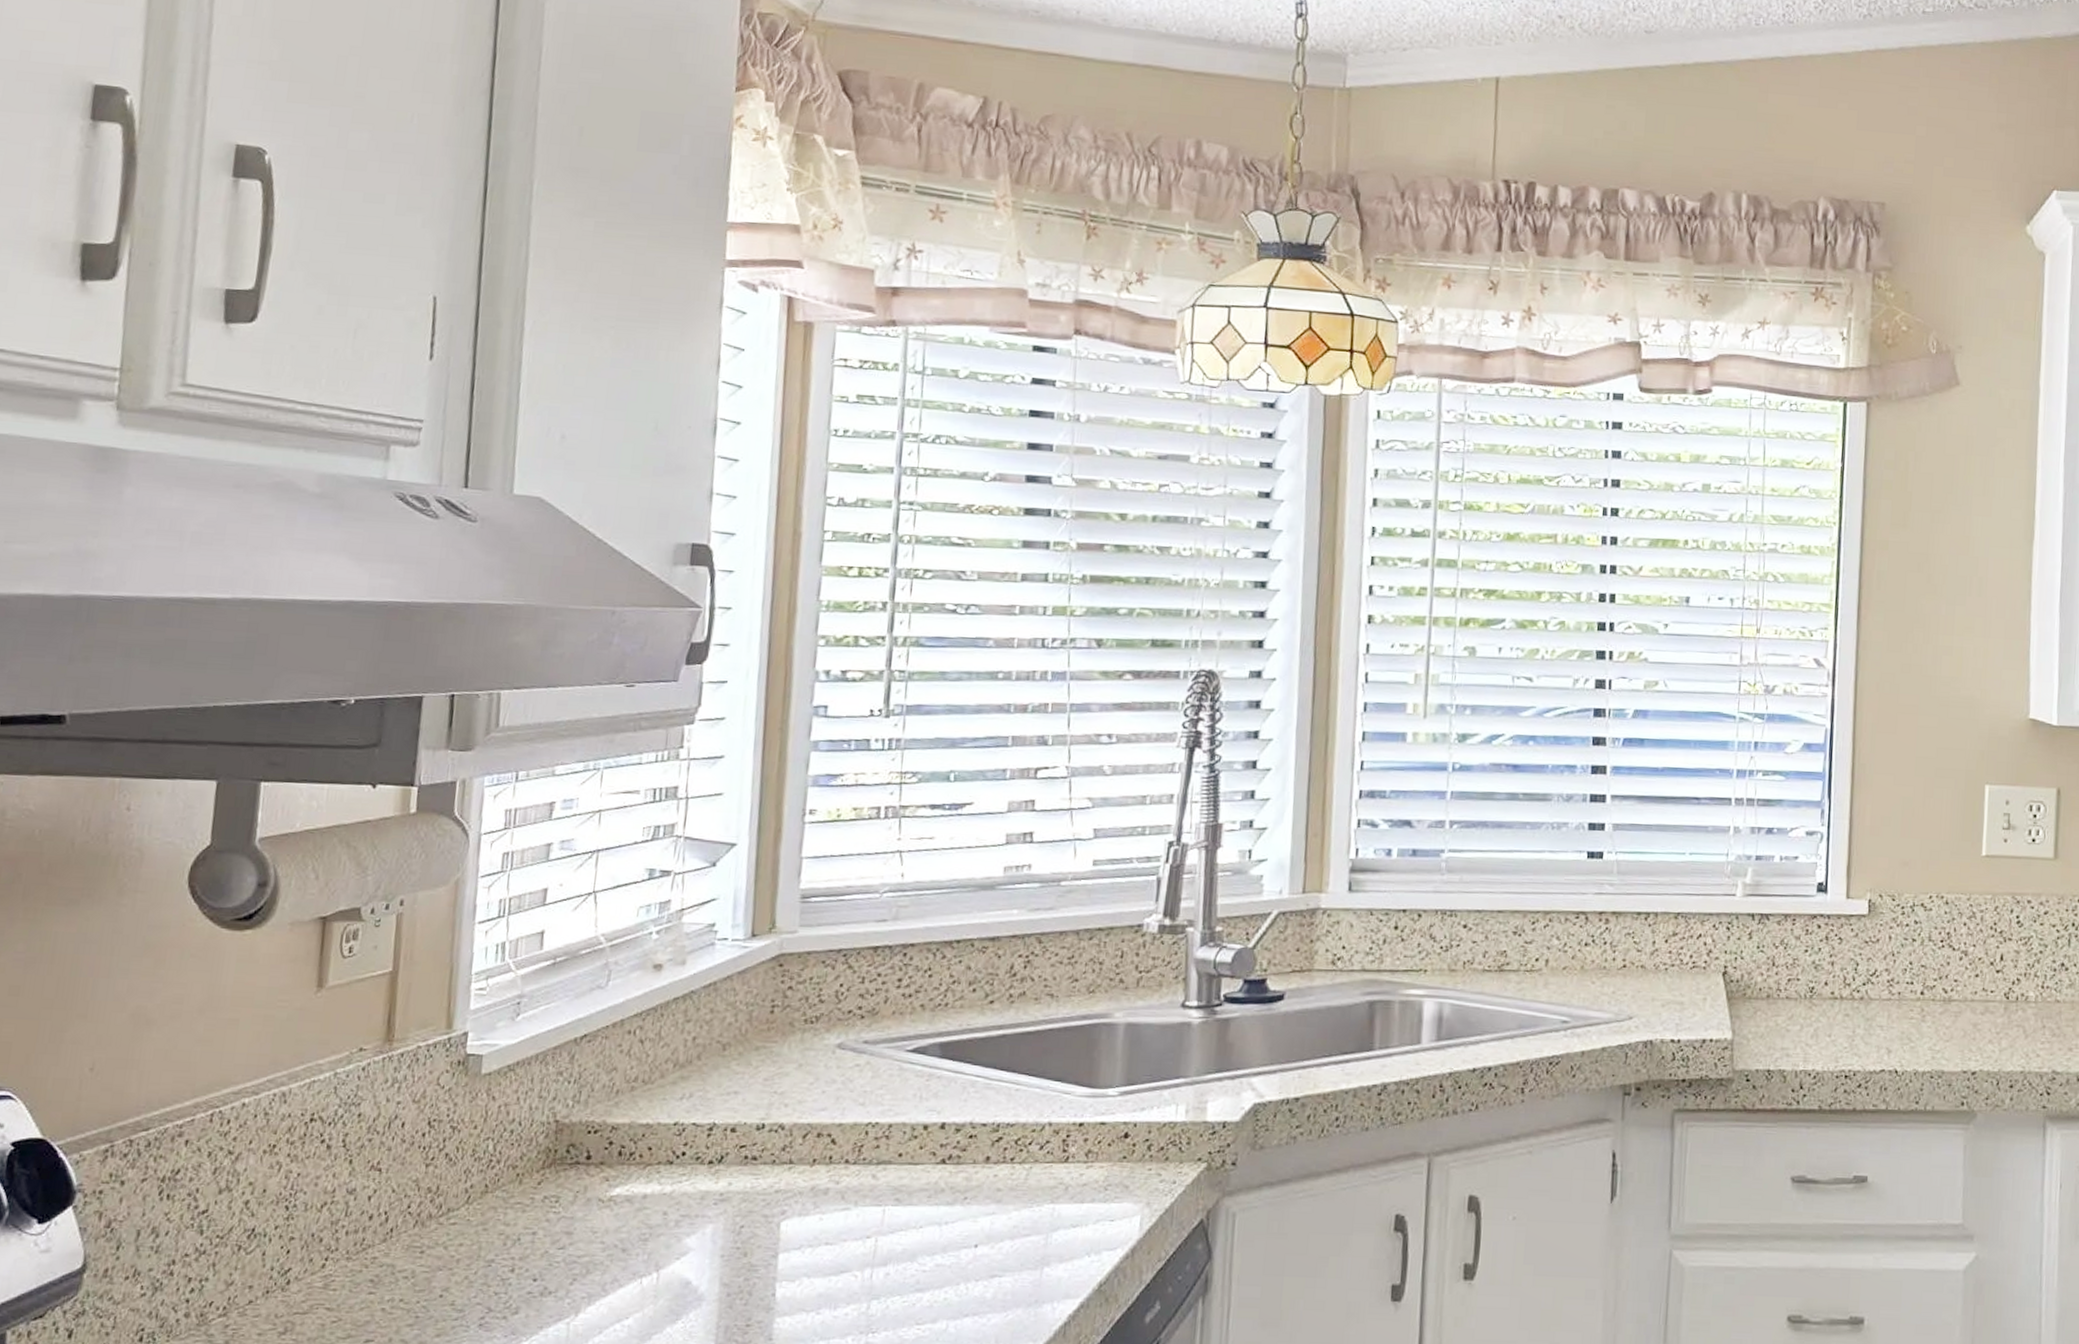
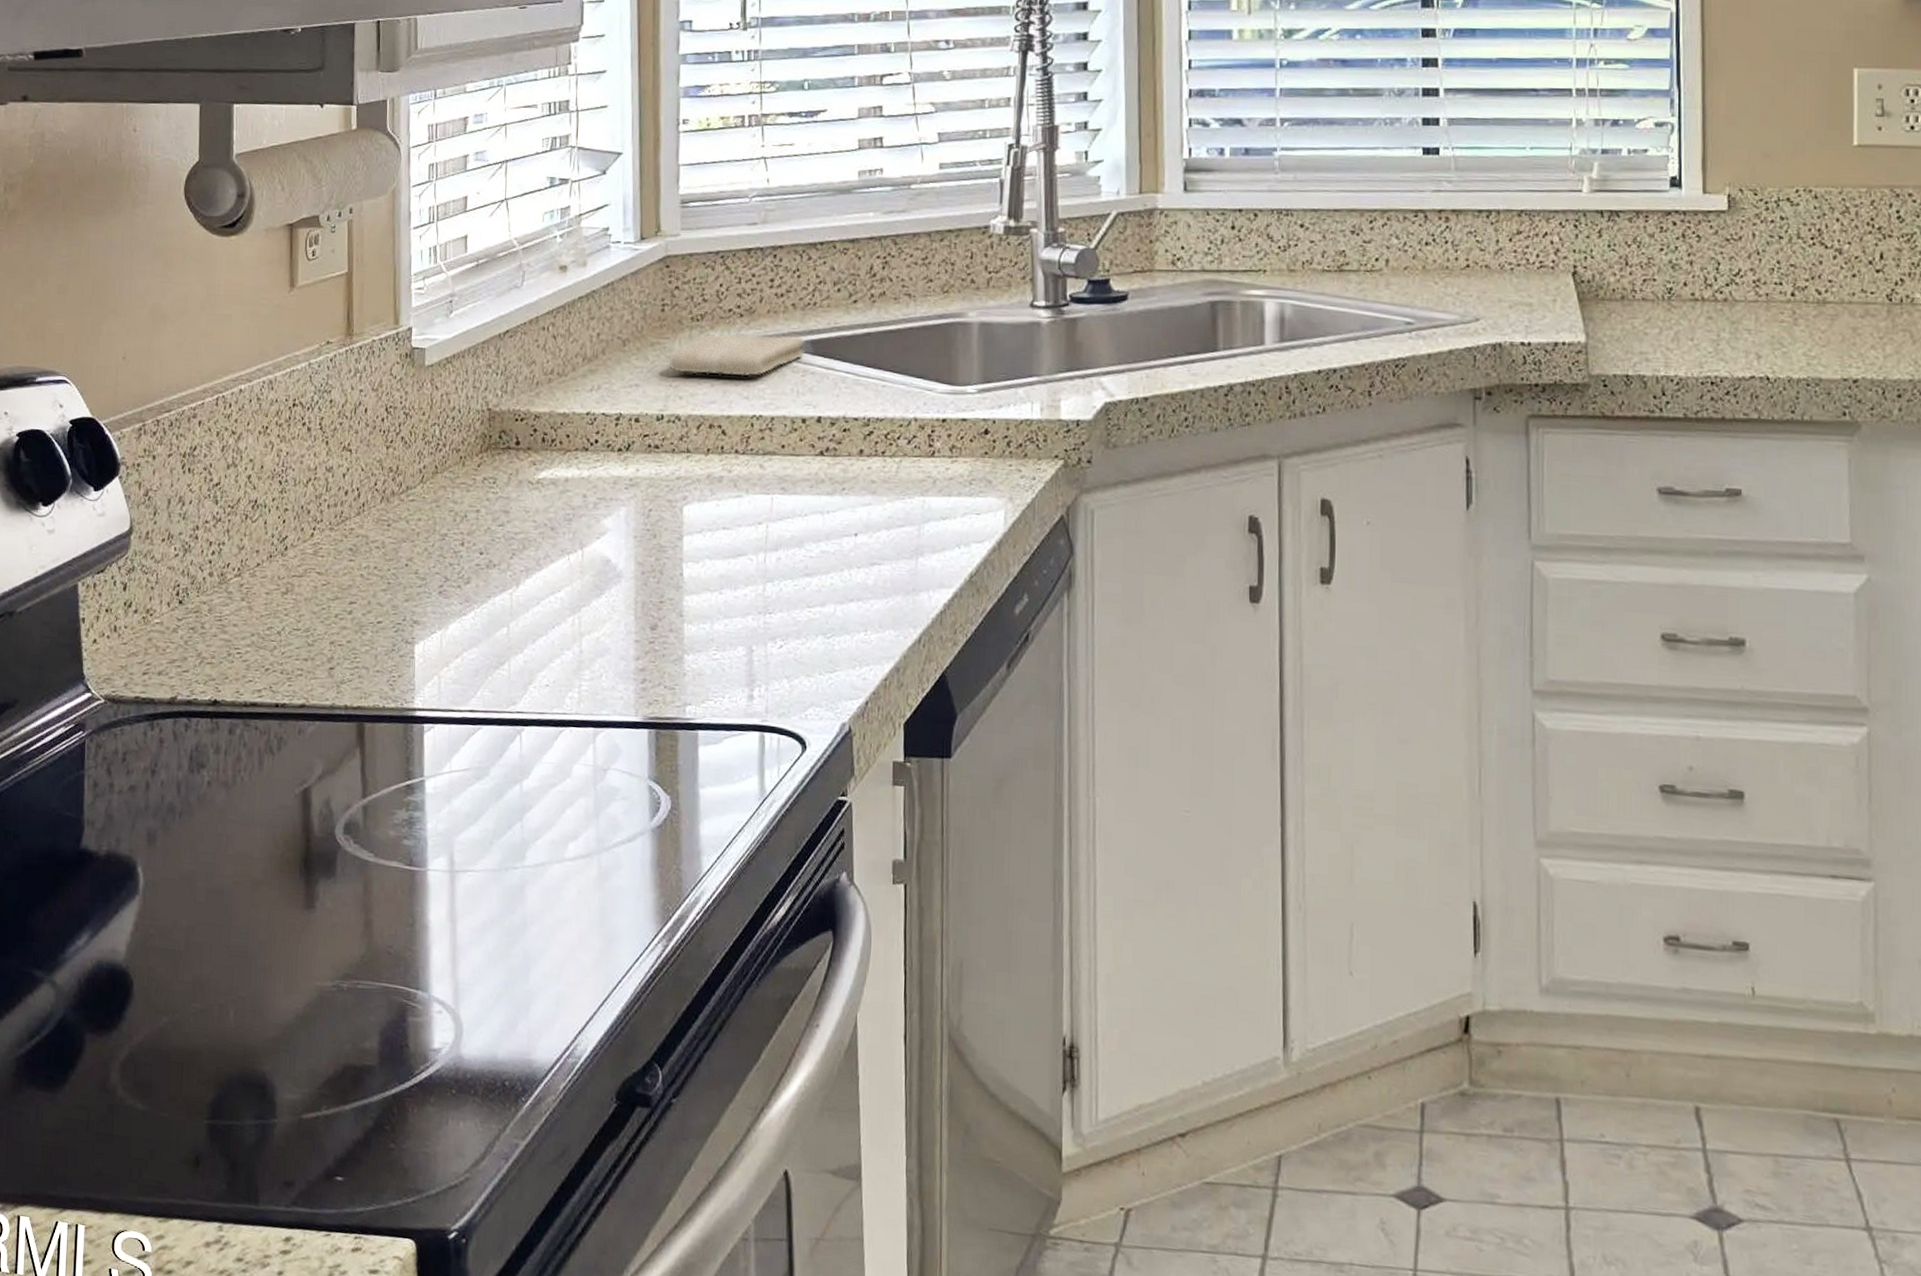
washcloth: none [774,1034,934,1082] -> present [668,331,806,377]

